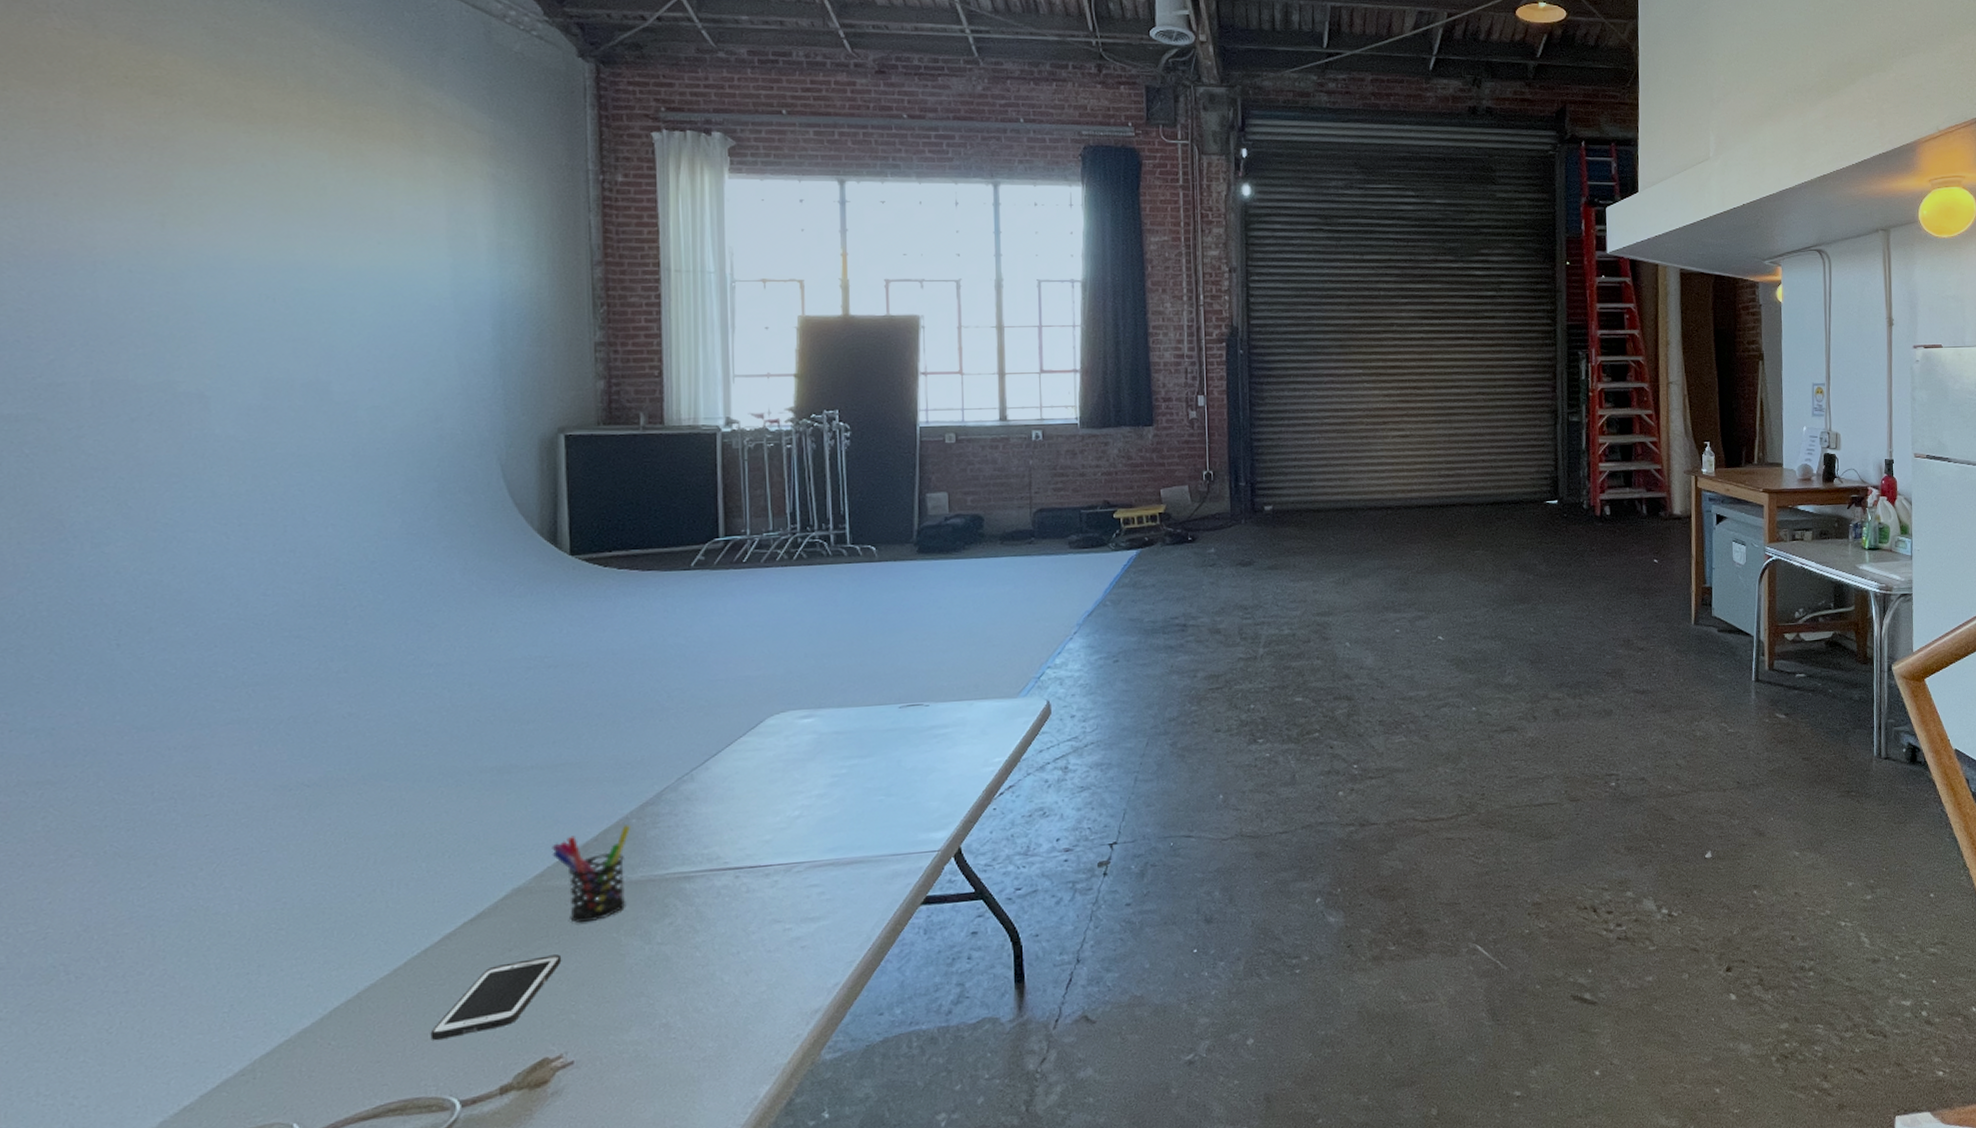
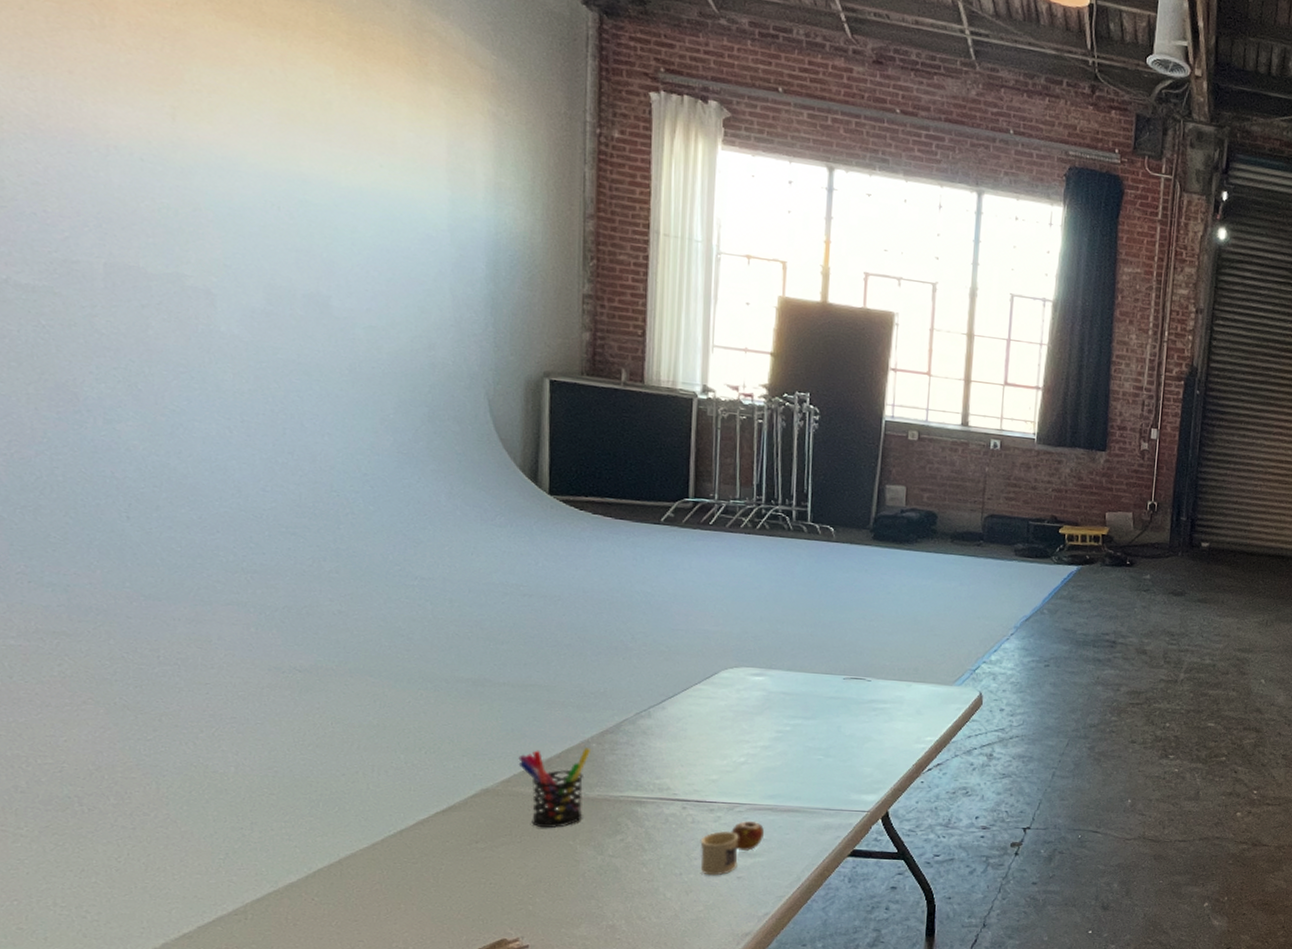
cell phone: present [430,954,562,1040] -> none [403,851,523,910]
mug: none [757,879,828,950] -> present [700,820,765,876]

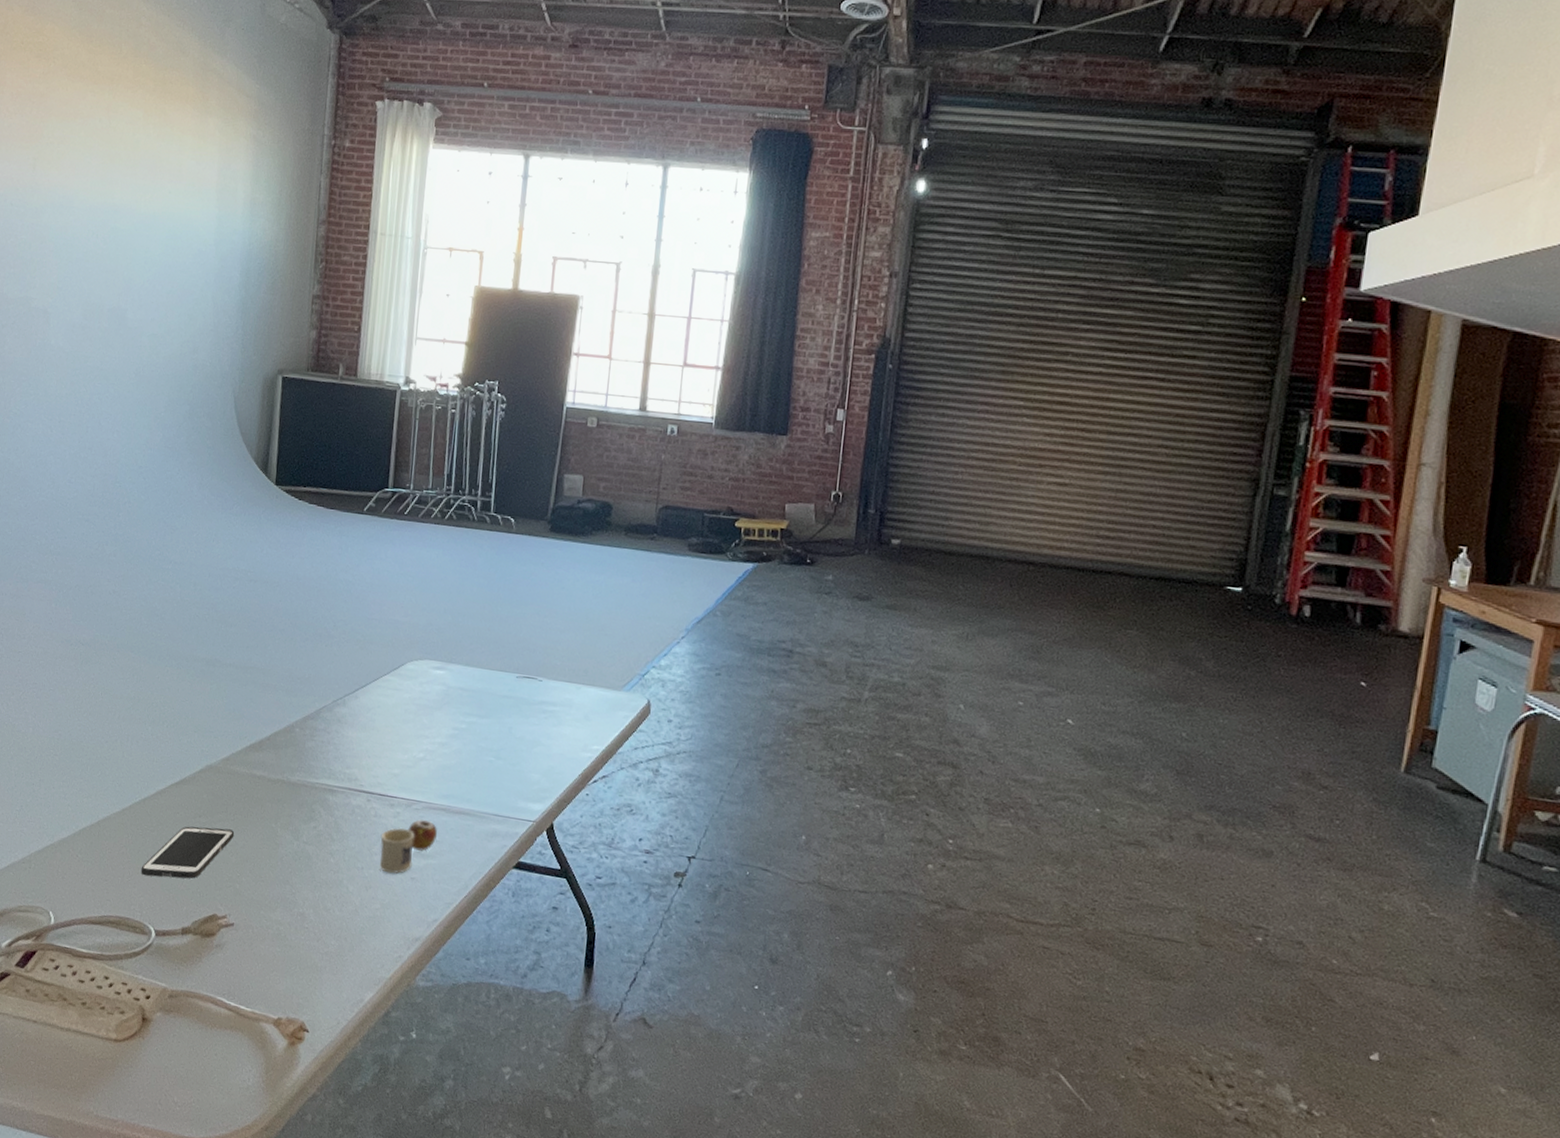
cell phone: none [403,851,523,910] -> present [141,826,235,879]
pen holder: present [518,748,592,828] -> none [236,731,295,809]

